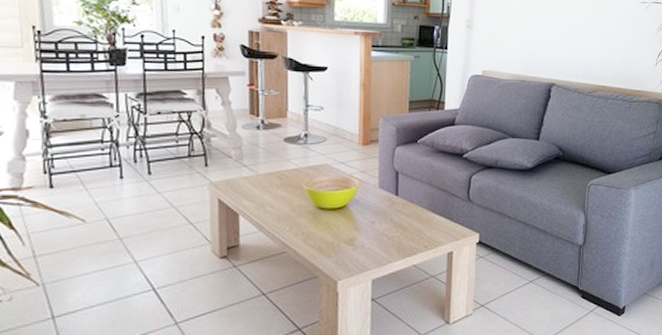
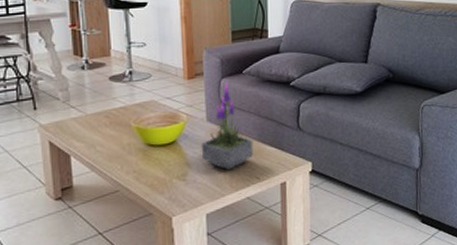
potted plant: none [371,149,423,238] -> present [201,81,254,171]

